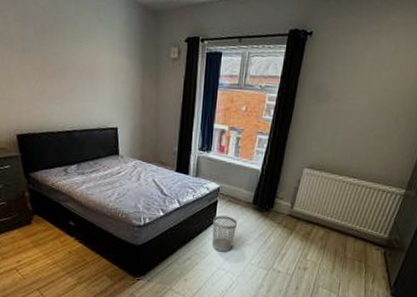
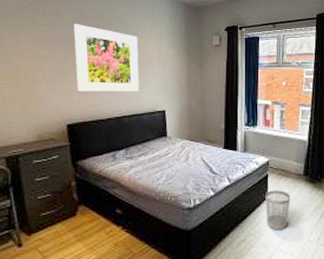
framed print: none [16,19,90,105] -> present [73,23,139,92]

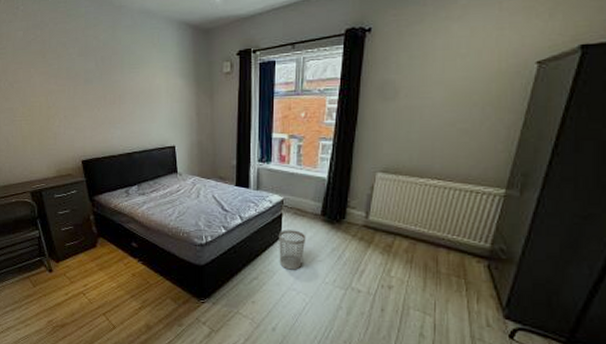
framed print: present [73,23,139,92] -> none [80,54,148,127]

